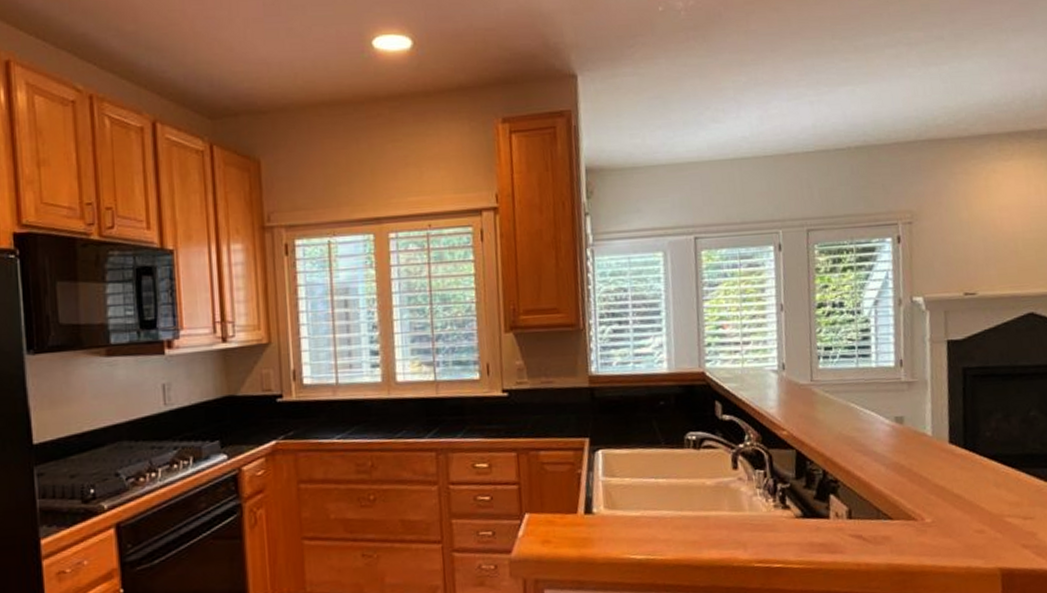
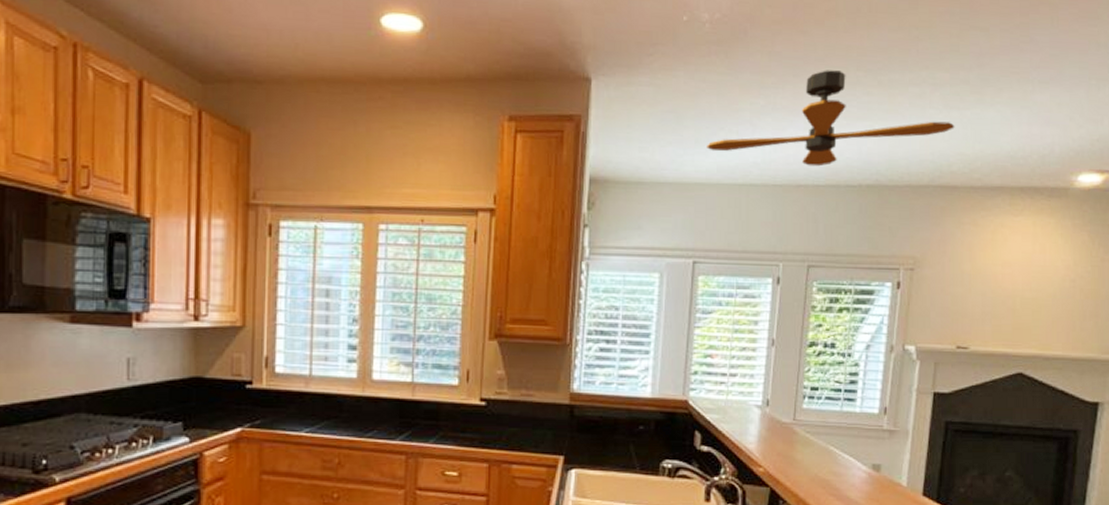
ceiling fan: none [695,41,935,135] -> present [707,70,955,167]

